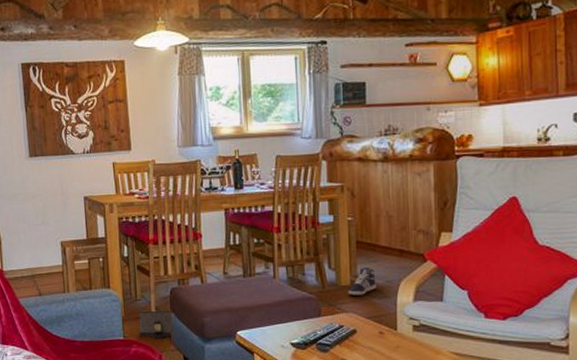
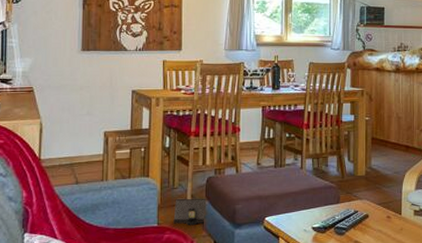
sneaker: present [348,266,376,296] -> none [363,159,386,185]

